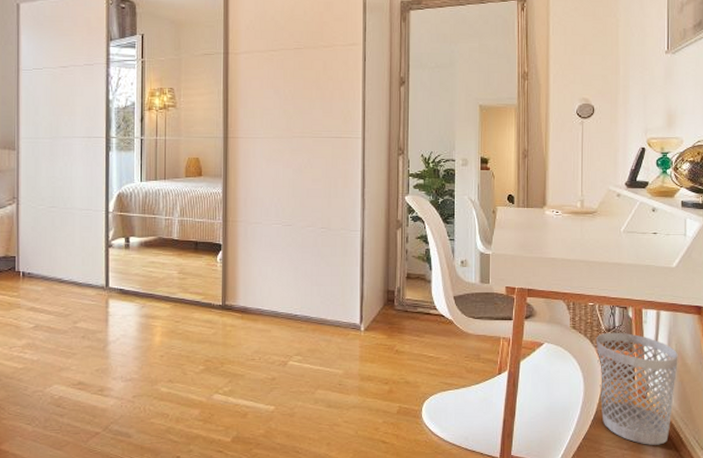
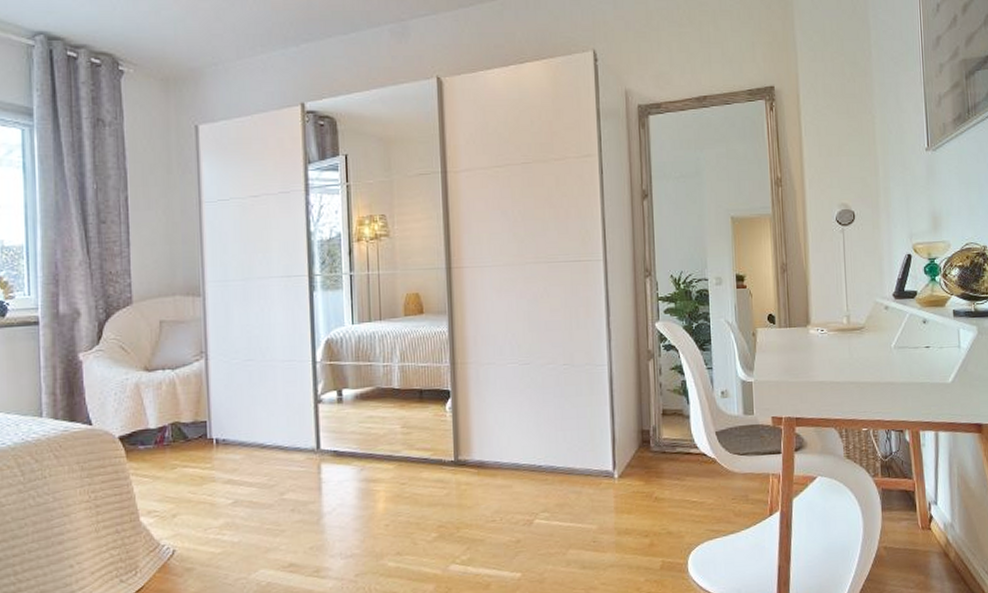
wastebasket: present [595,332,678,445] -> none [872,458,961,581]

